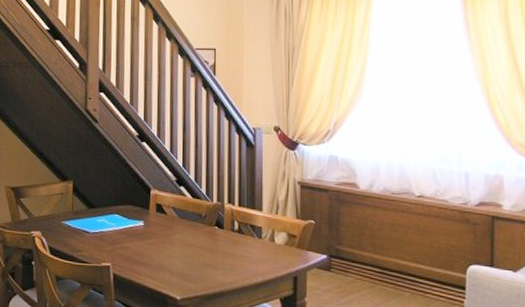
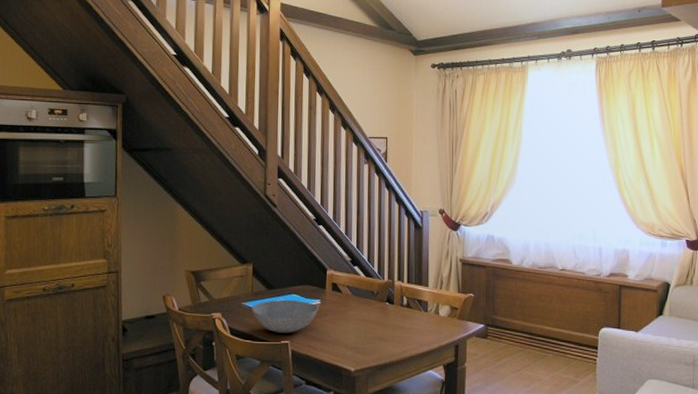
bowl: none [71,219,142,256] -> present [251,299,319,333]

